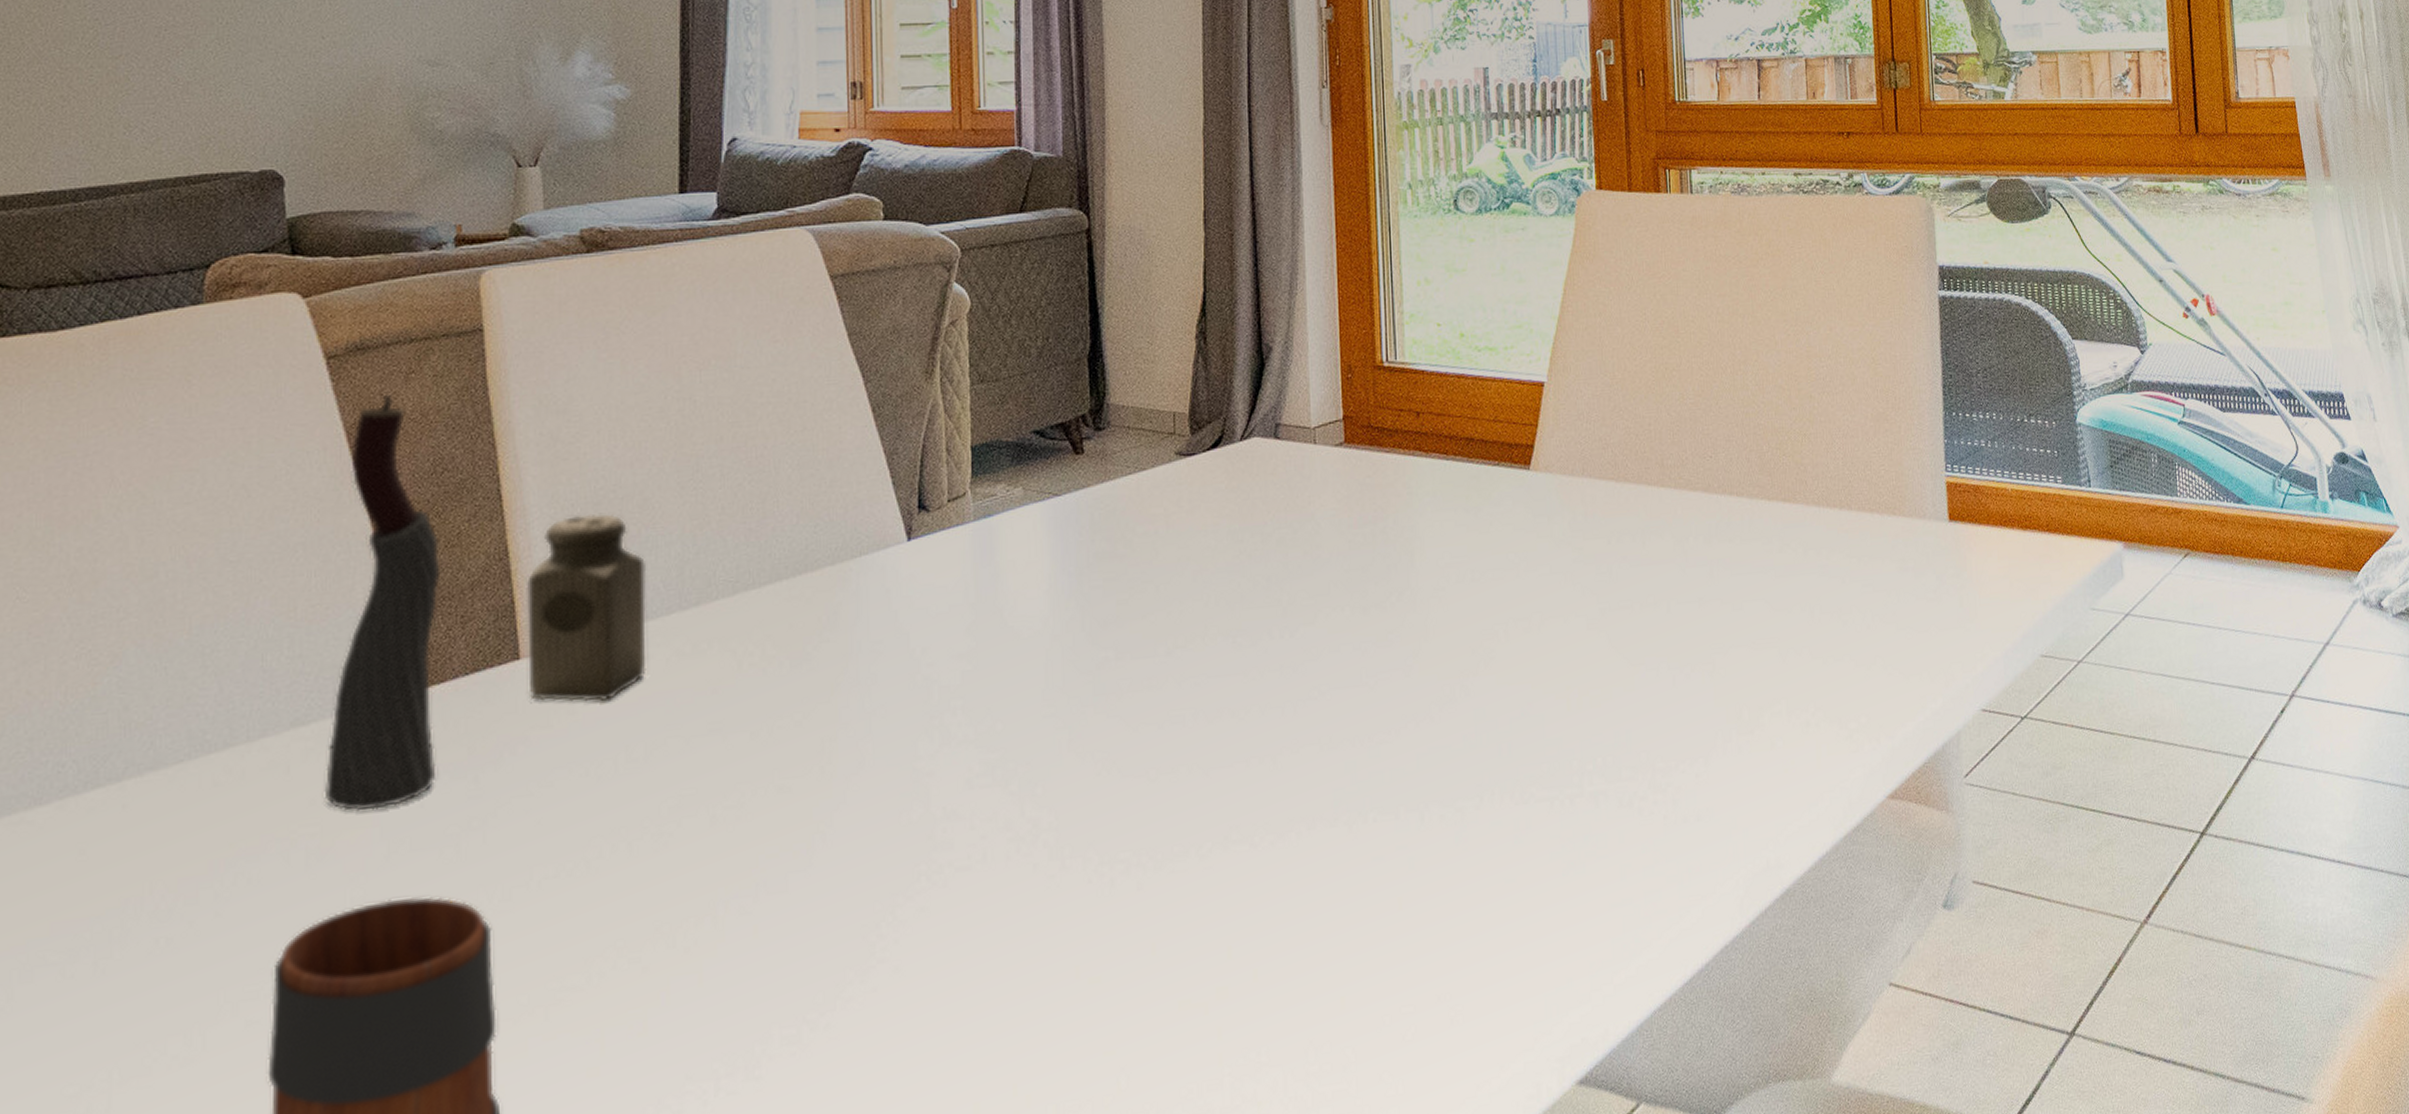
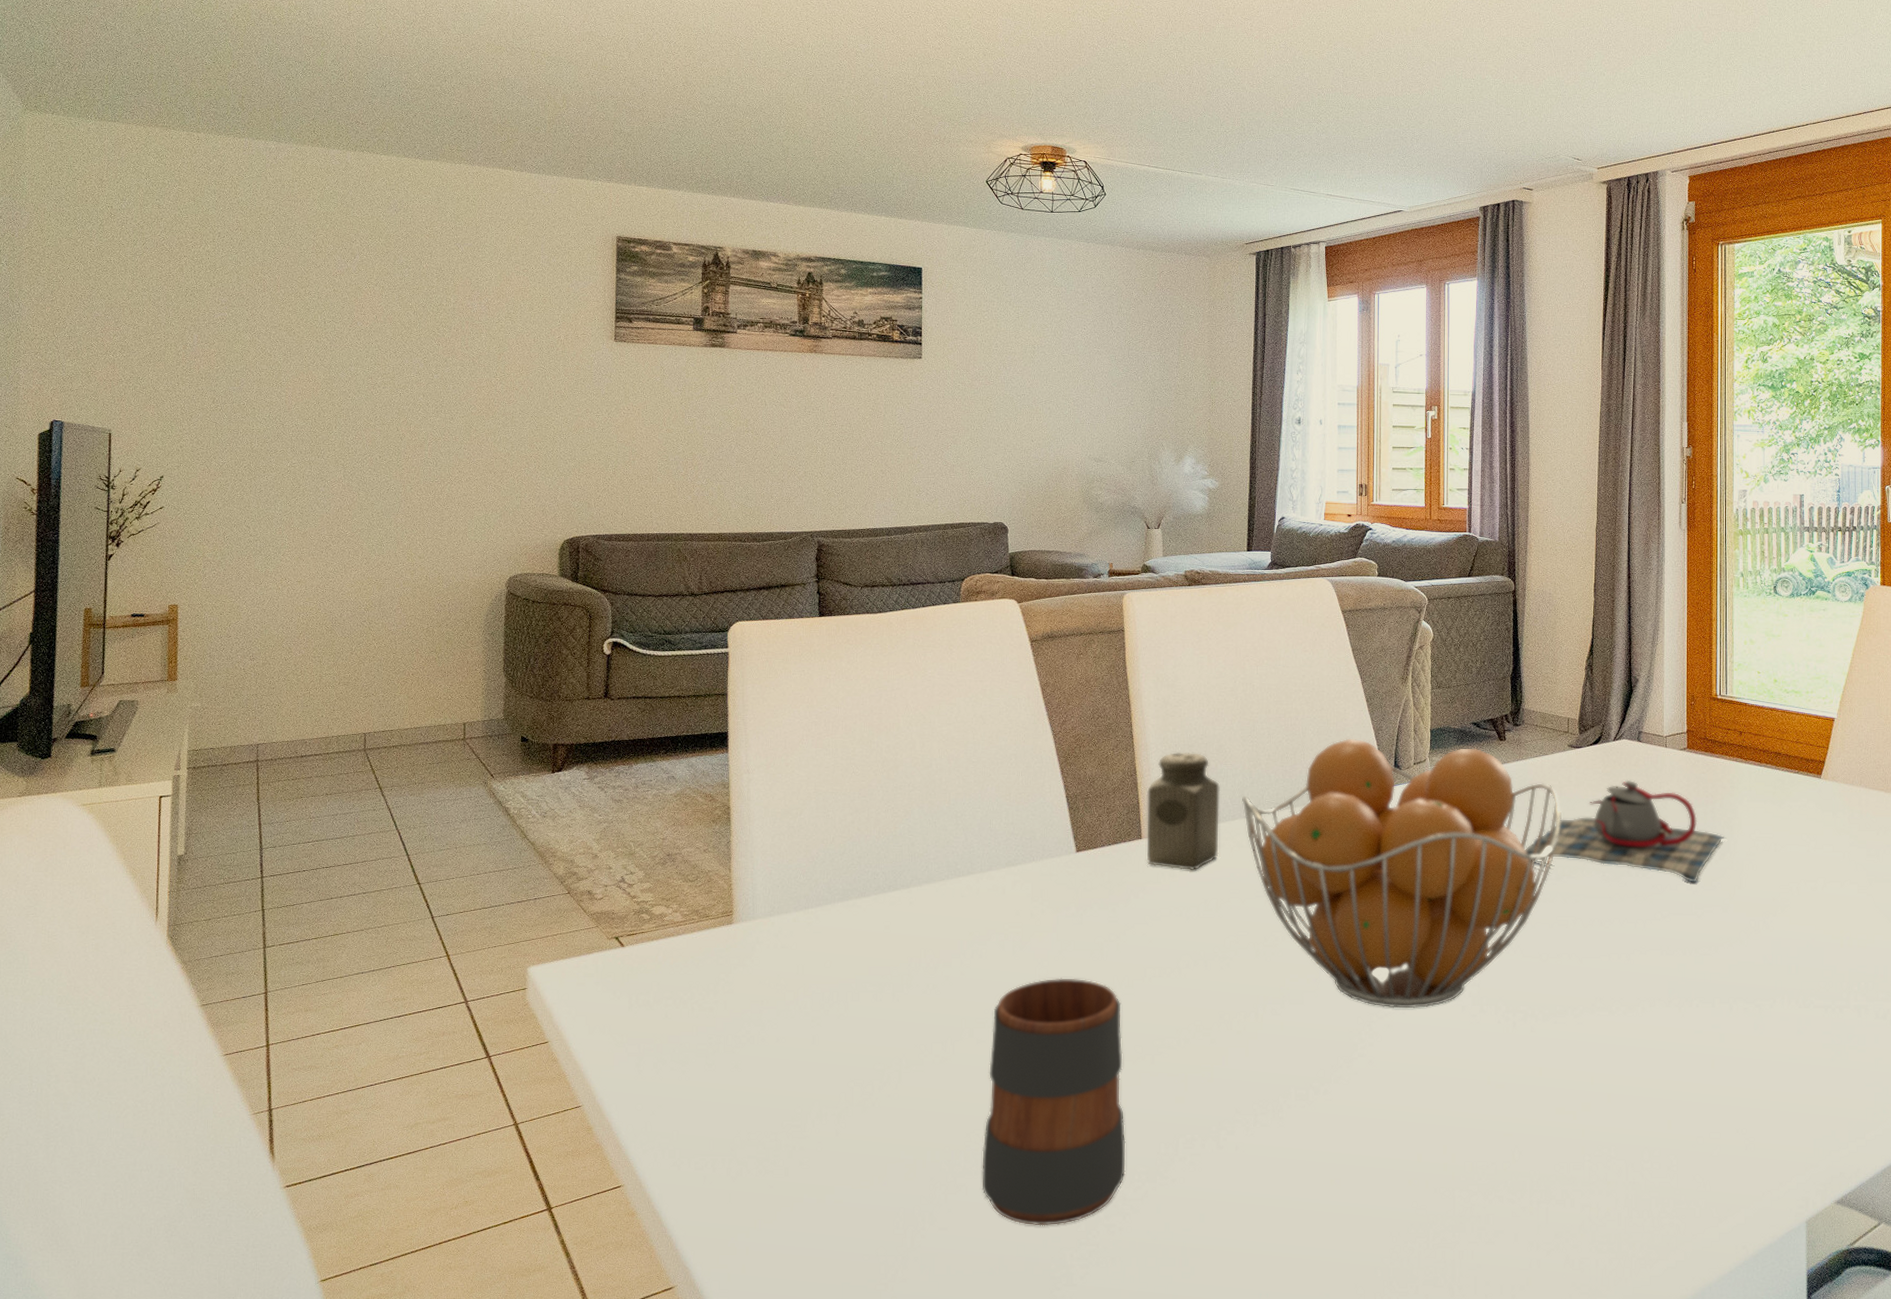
candle: present [324,395,441,812] -> none [1024,667,1096,922]
fruit basket: none [682,468,1171,881] -> present [1242,738,1563,1009]
teapot: none [1119,496,1405,639] -> present [1526,779,1726,883]

